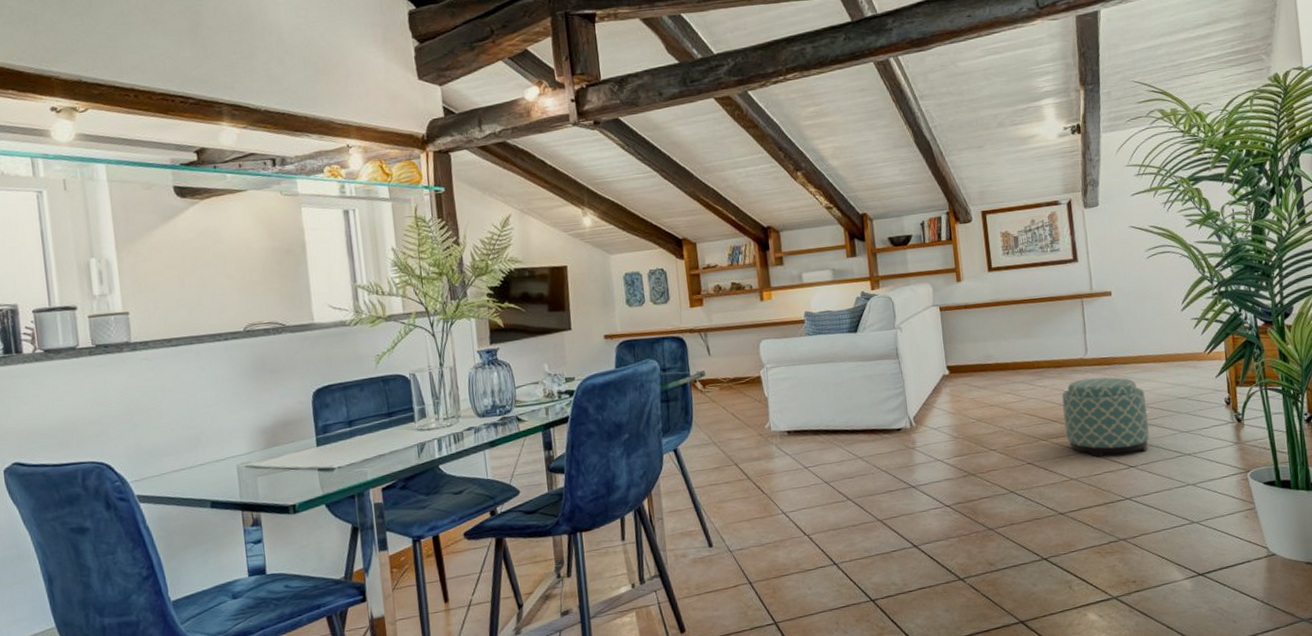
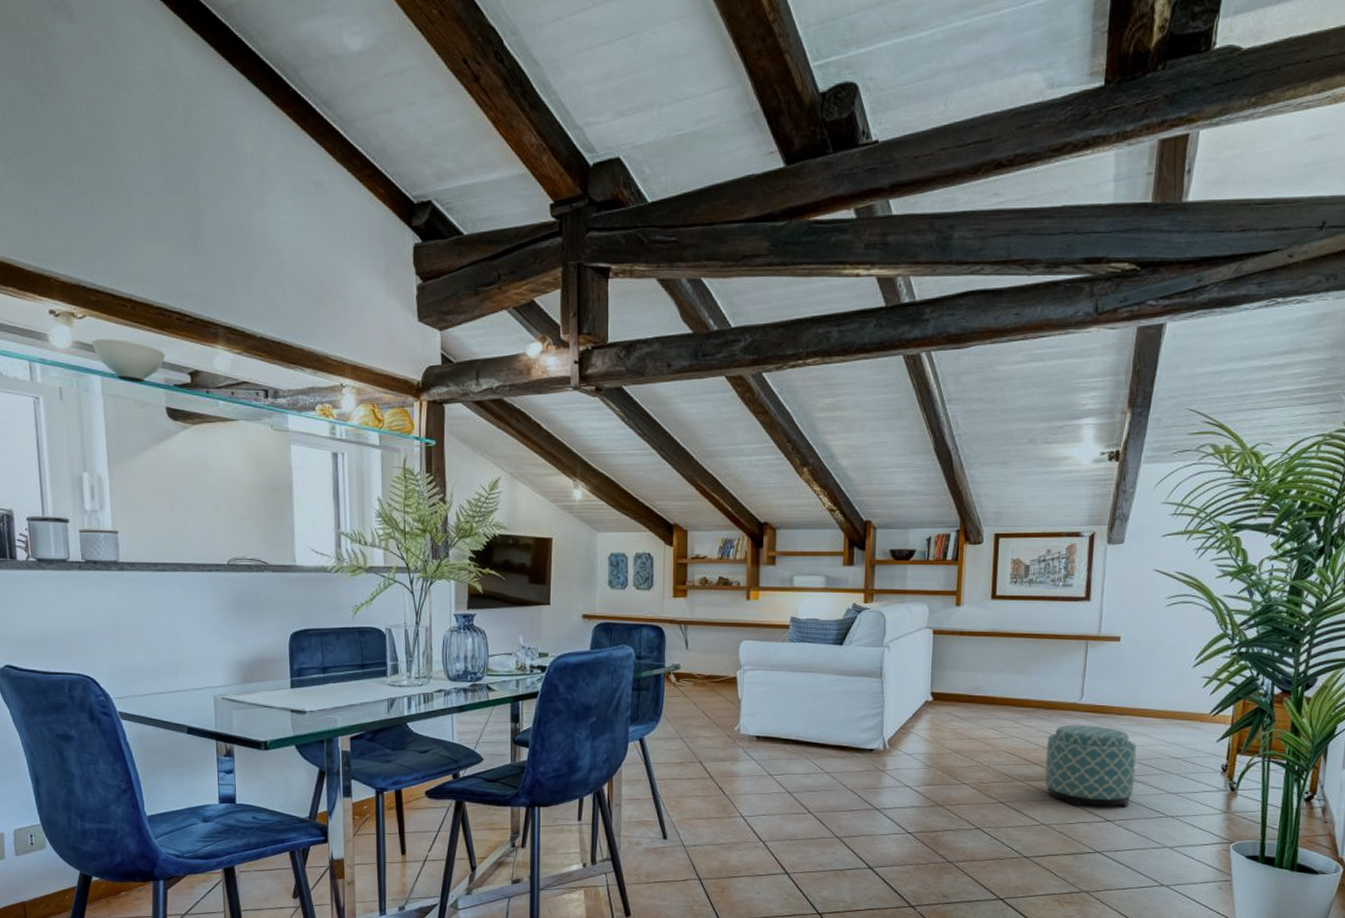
bowl: none [94,127,170,167] -> present [91,339,165,383]

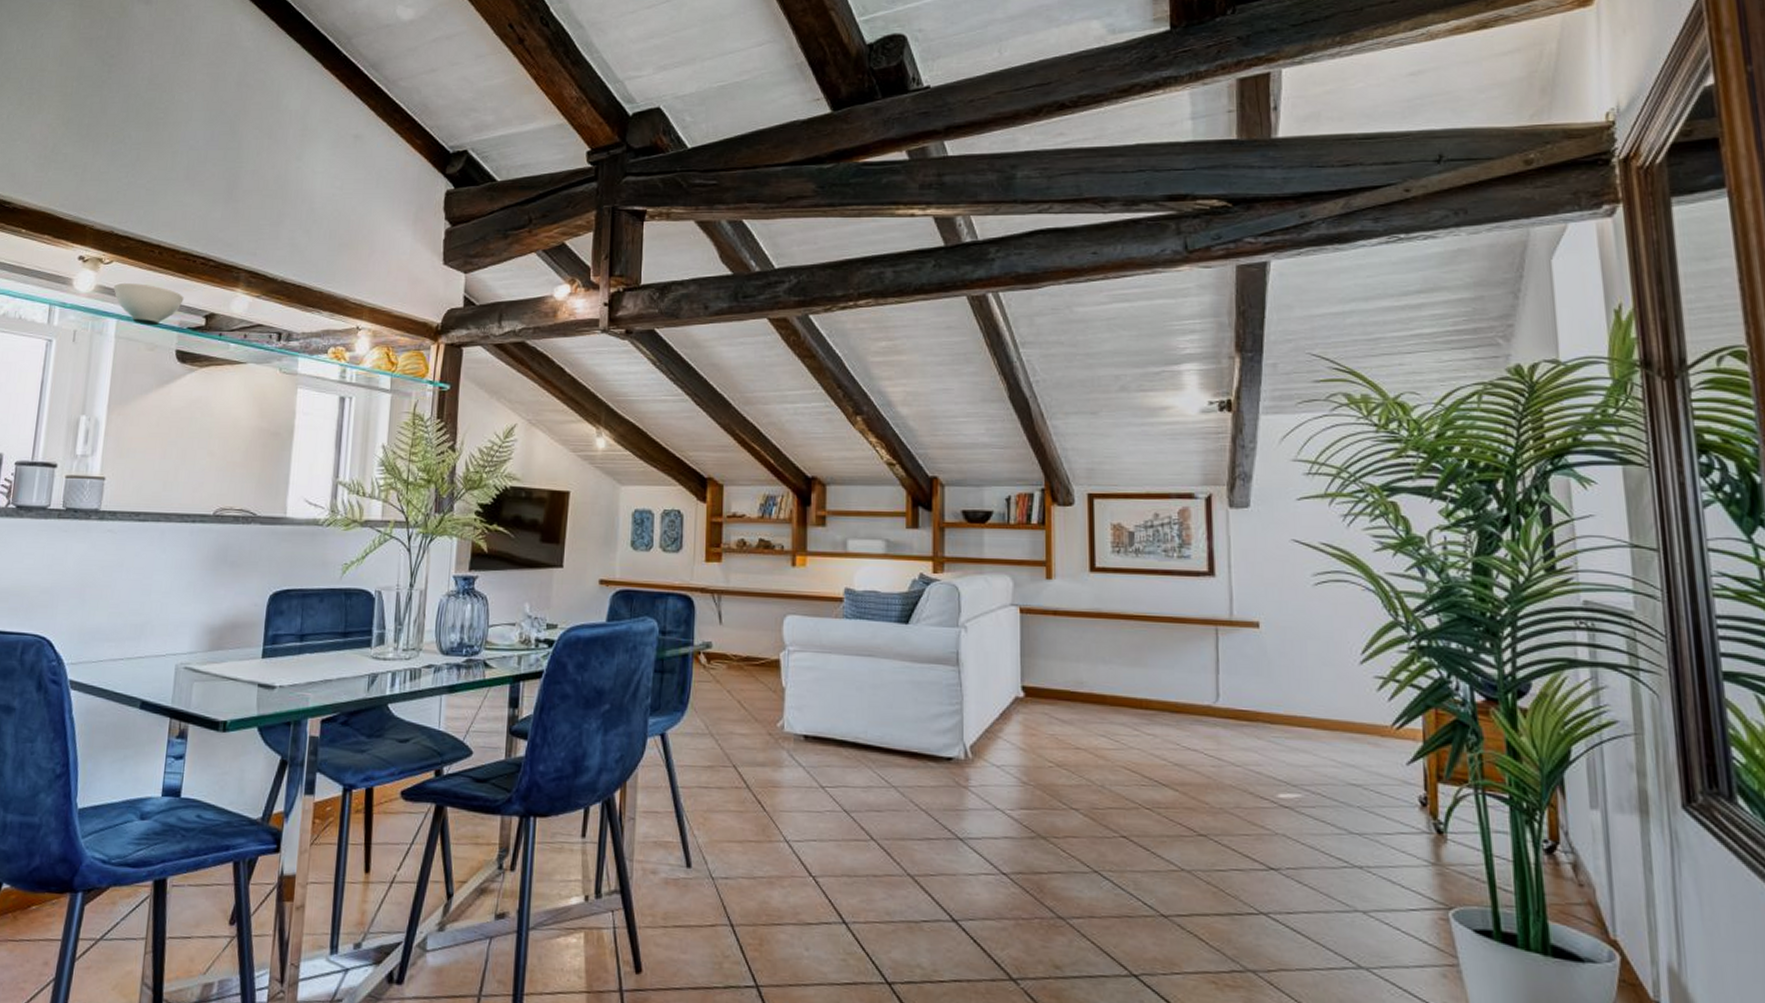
ottoman: present [1044,724,1137,807] -> none [1177,734,1302,851]

